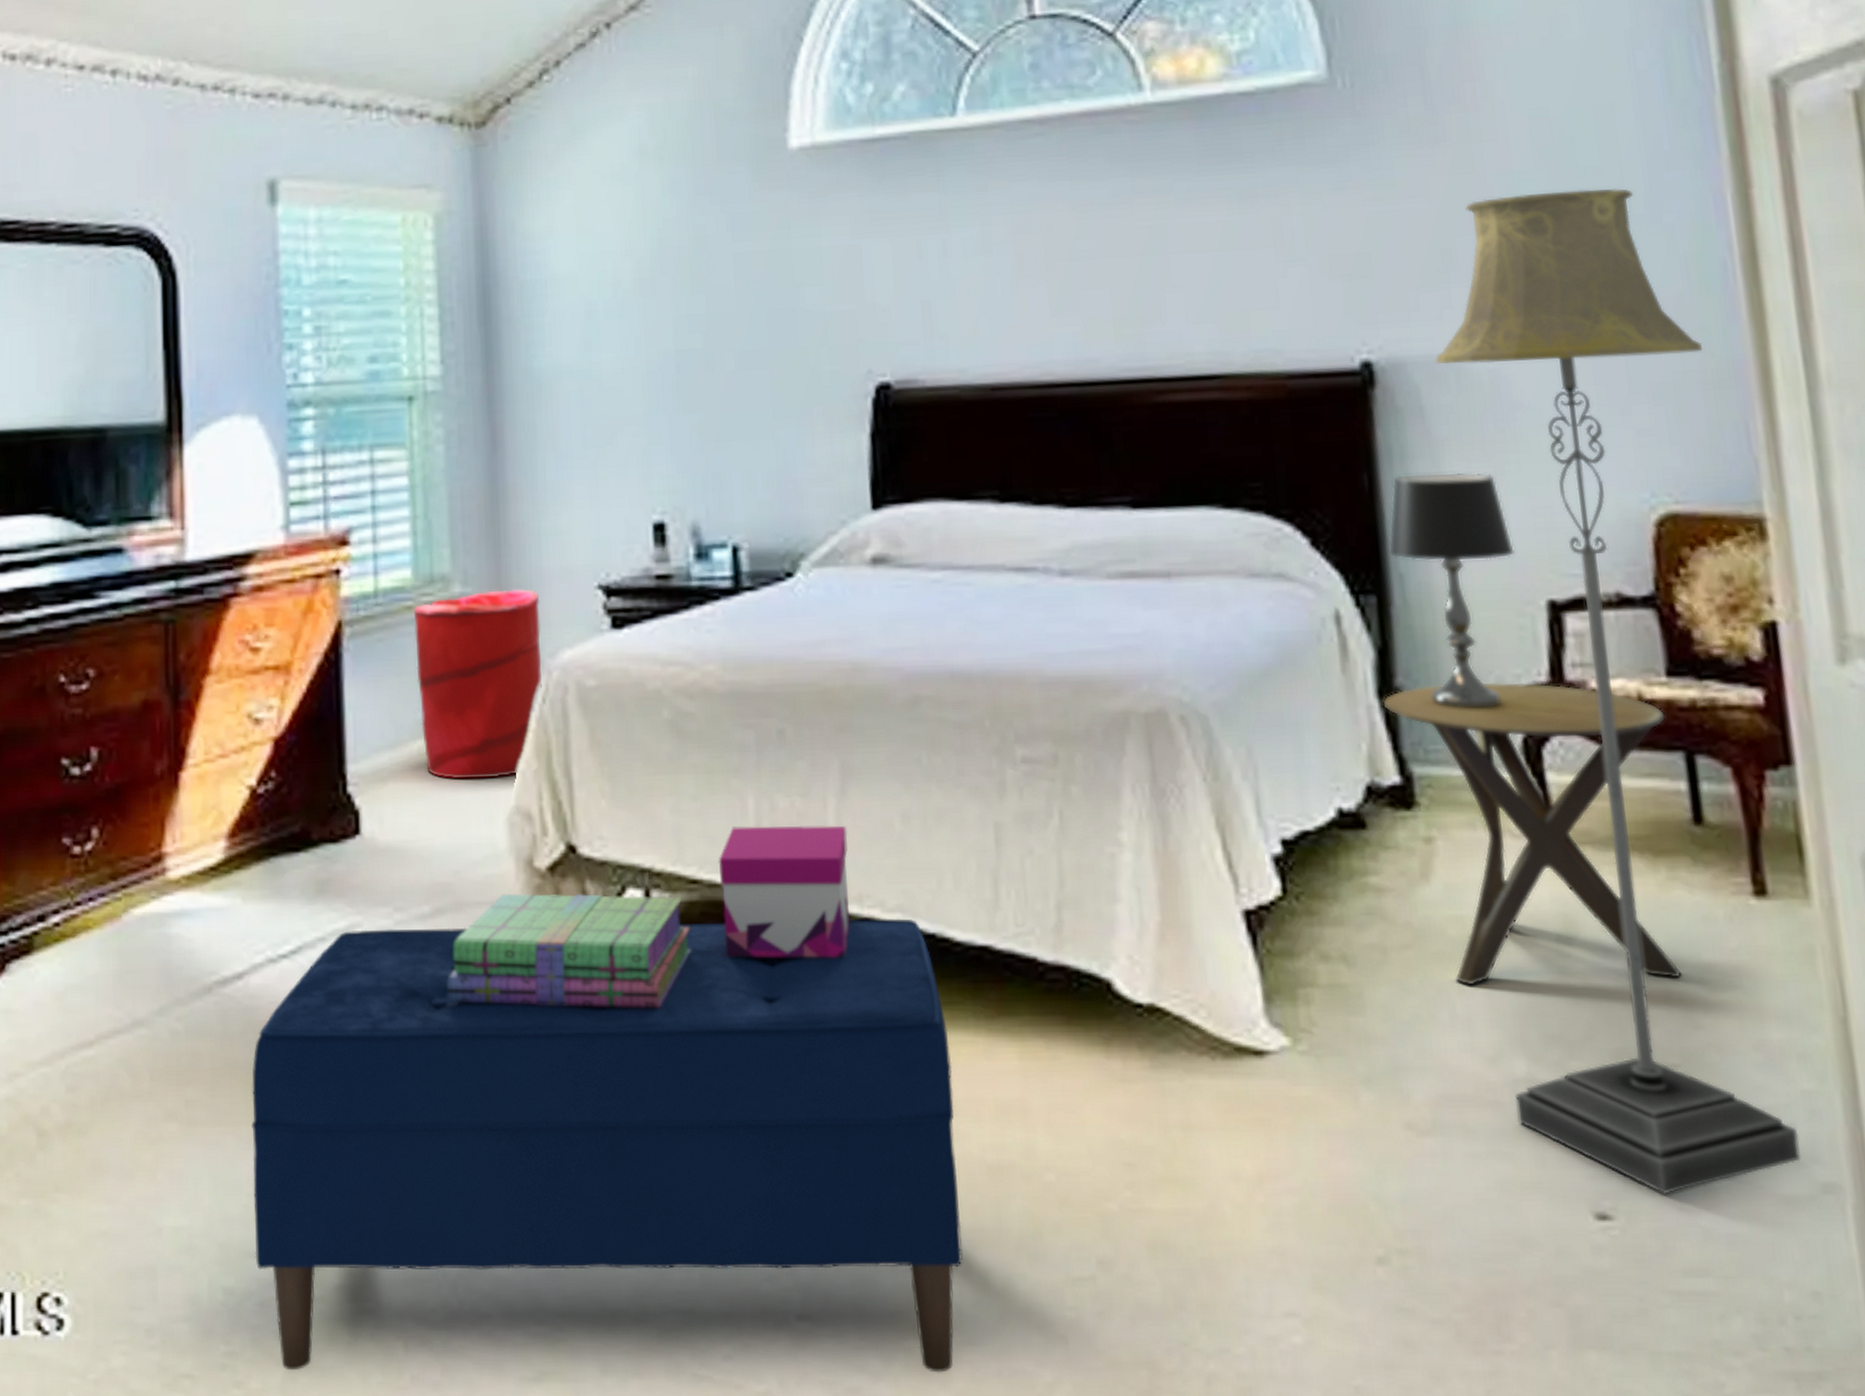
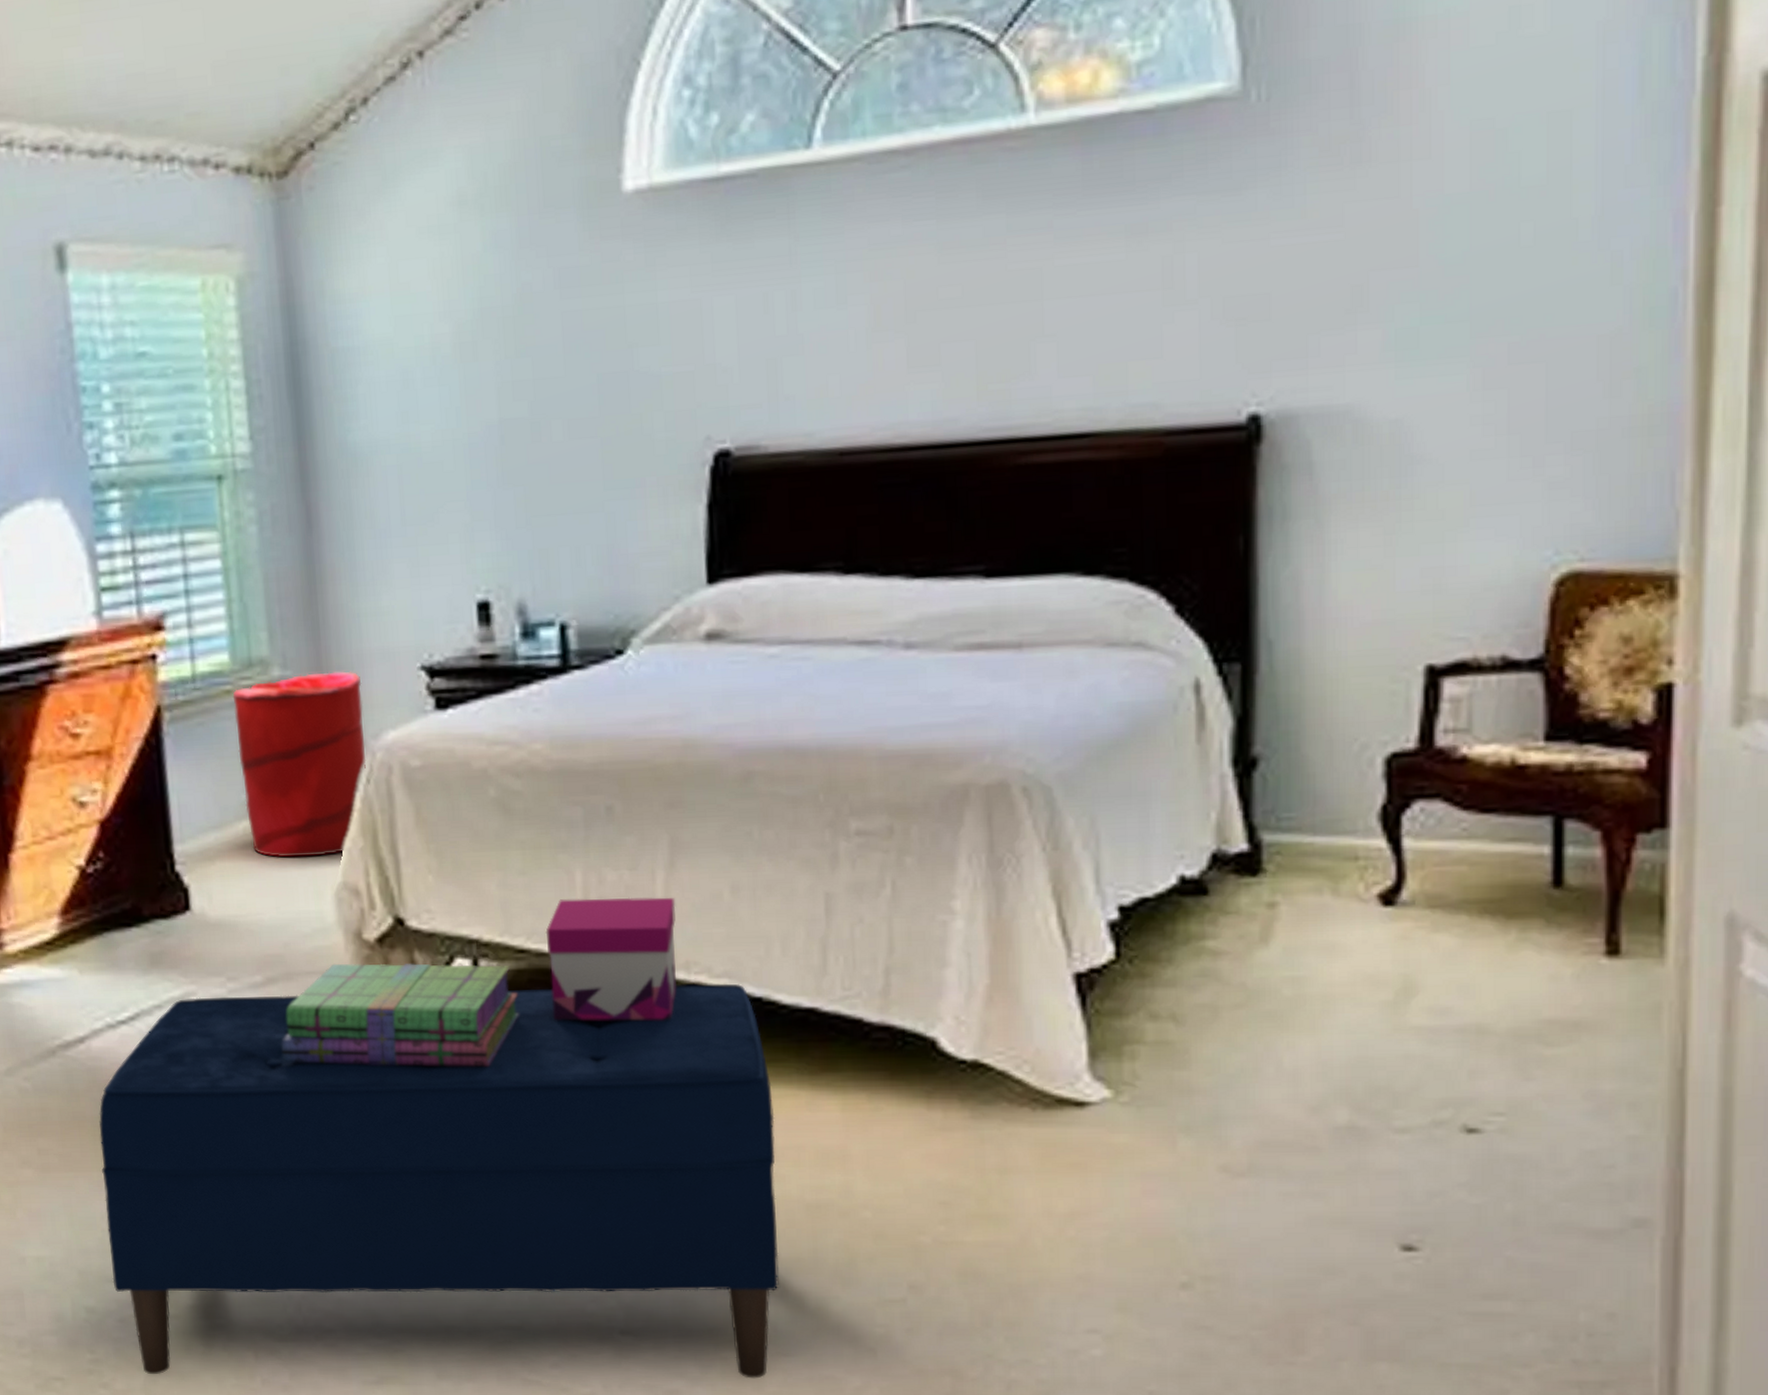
side table: present [1382,682,1682,986] -> none [1237,749,1539,1042]
table lamp: present [1388,472,1516,709] -> none [1259,532,1397,777]
floor lamp: present [1435,188,1801,1195] -> none [1332,210,1635,1229]

